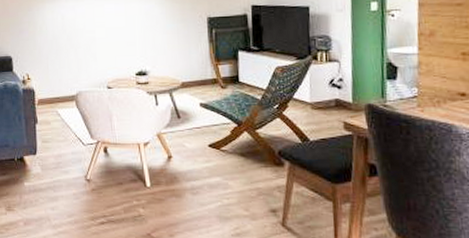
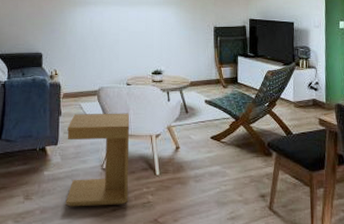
side table: none [45,119,118,219] -> present [65,113,130,207]

